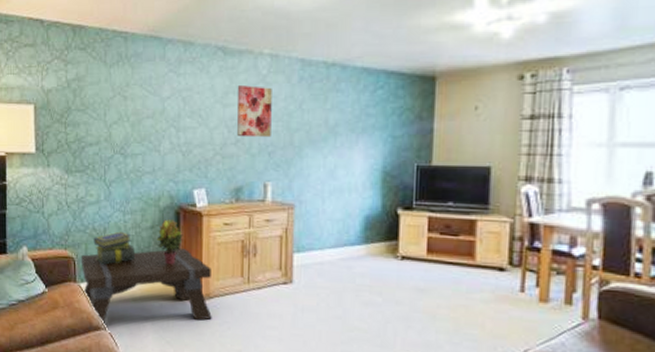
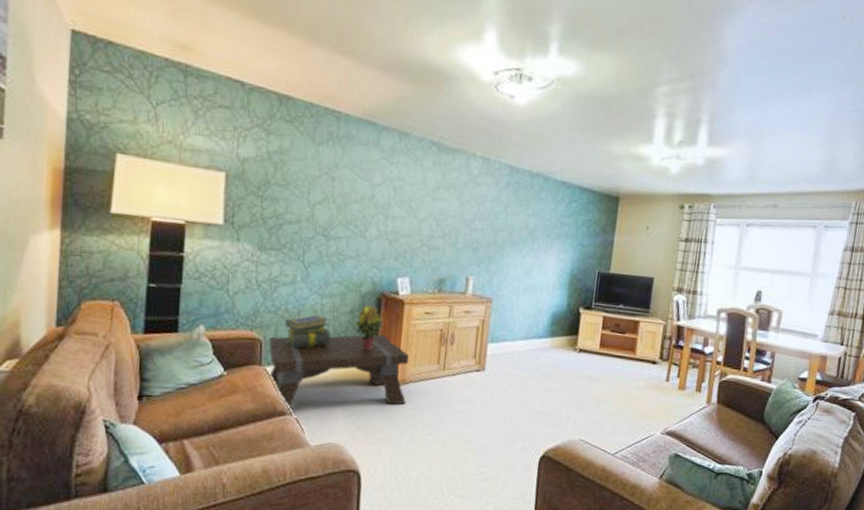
wall art: present [237,85,272,138] -> none [445,182,481,235]

